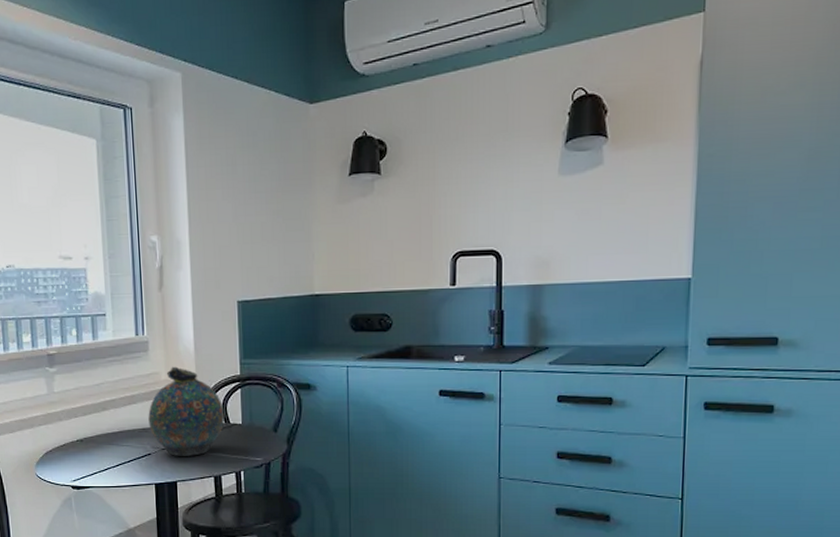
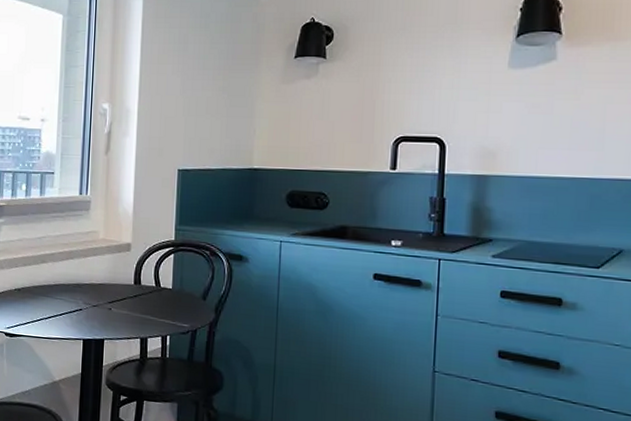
snuff bottle: present [148,366,225,456] -> none [83,227,156,316]

